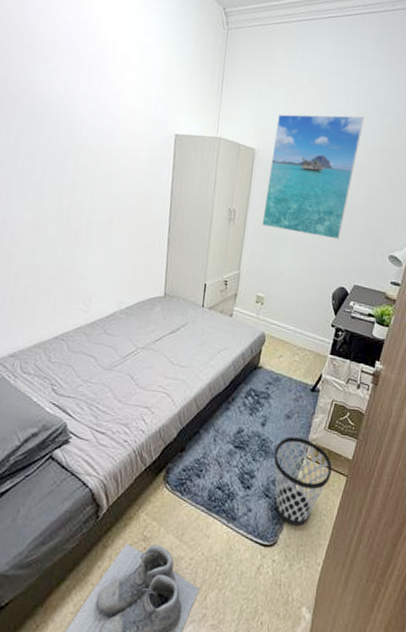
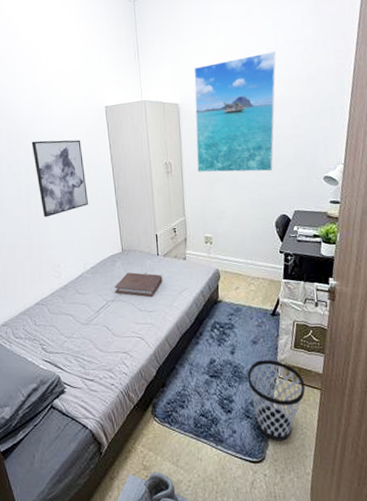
wall art: none [82,155,142,243] -> present [31,139,88,217]
book: none [148,320,203,351] -> present [115,272,163,297]

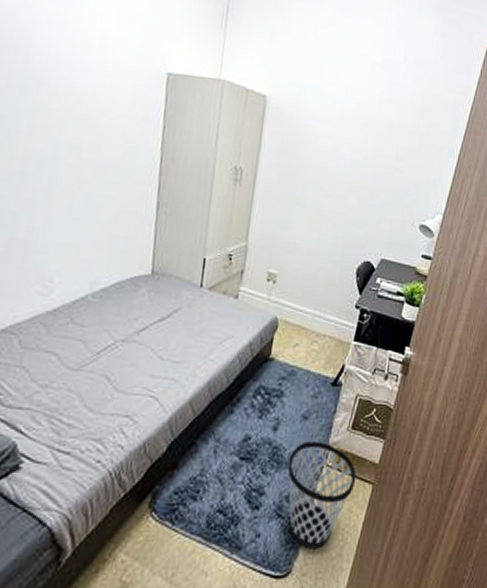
wall art: present [31,139,88,217] -> none [42,93,123,206]
book: present [115,272,163,297] -> none [129,304,202,342]
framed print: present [193,51,276,173] -> none [274,56,392,206]

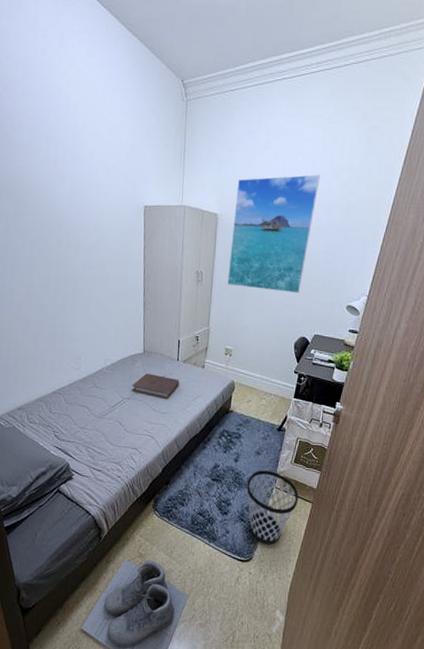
book: none [129,304,202,342] -> present [132,373,180,399]
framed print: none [274,56,392,206] -> present [227,174,320,294]

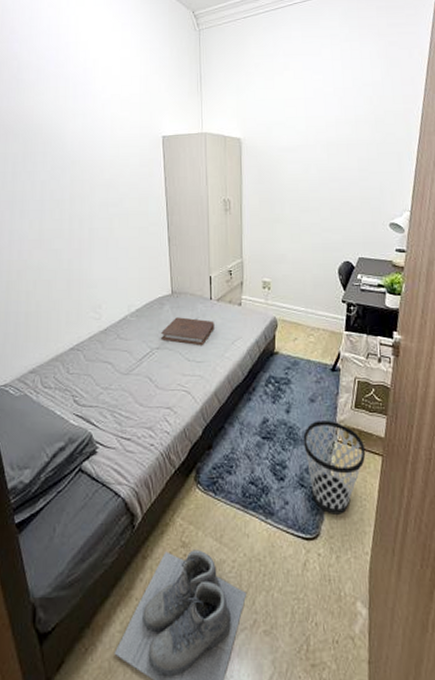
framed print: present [227,174,320,294] -> none [257,91,344,215]

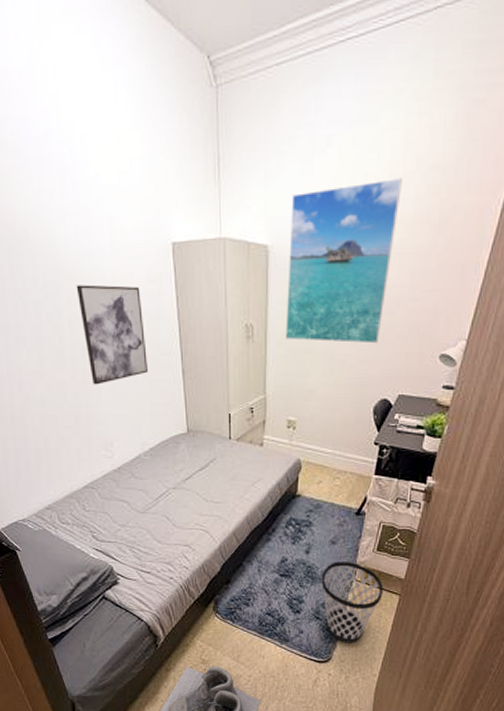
wall art: none [79,168,137,252] -> present [76,284,148,385]
book: present [161,317,215,345] -> none [177,457,234,486]
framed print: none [257,91,344,215] -> present [285,177,402,344]

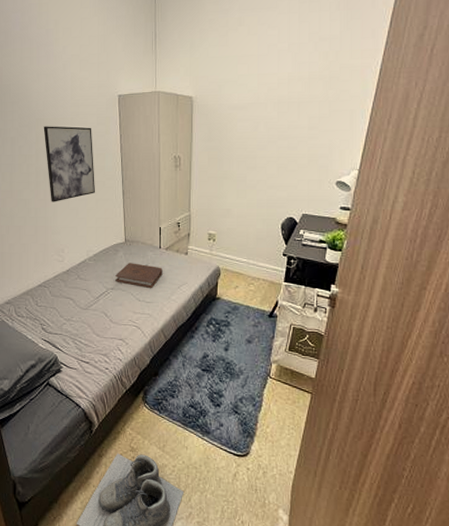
book: none [177,457,234,486] -> present [115,263,163,288]
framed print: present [285,177,402,344] -> none [206,46,298,172]
wastebasket: present [321,561,384,643] -> none [239,359,296,439]

